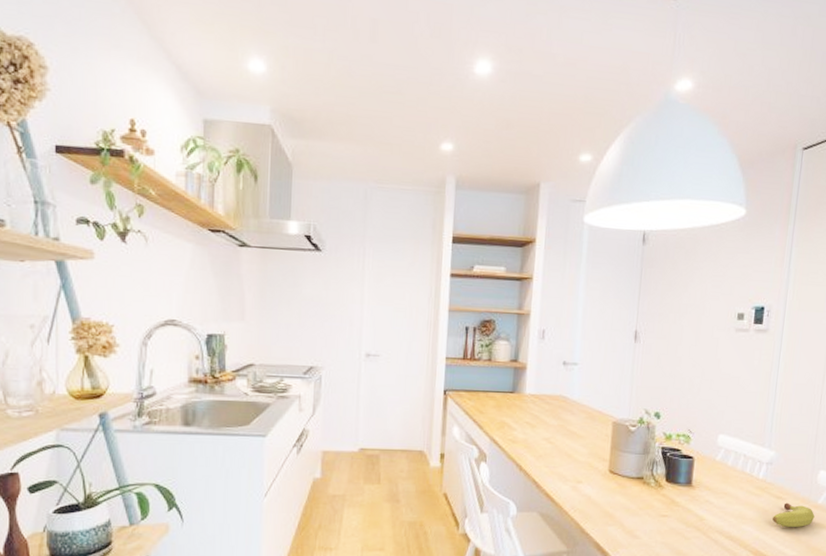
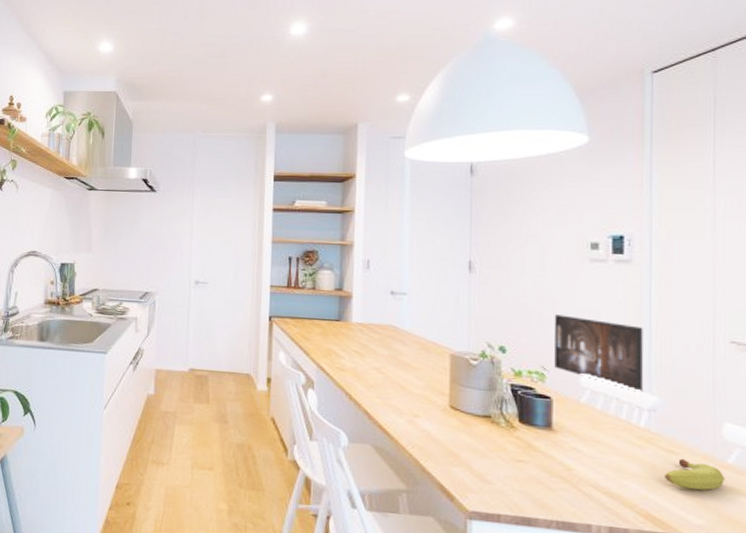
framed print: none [698,381,770,449] -> present [554,314,644,393]

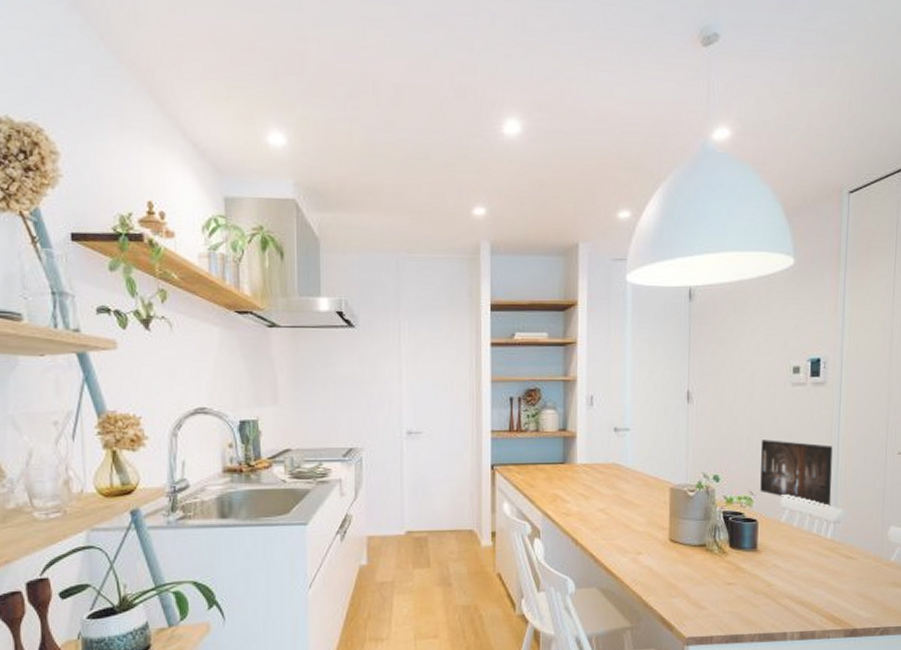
fruit: present [665,458,725,490] -> none [844,562,888,589]

